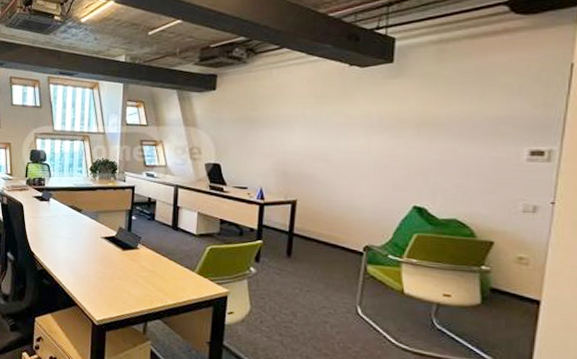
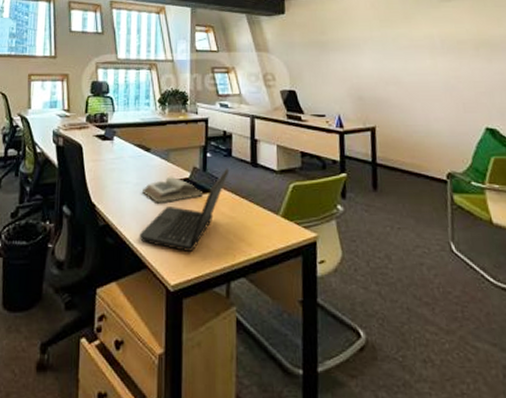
laptop: none [70,229,152,296] -> present [139,168,230,251]
book: none [74,233,127,256] -> present [143,176,204,204]

